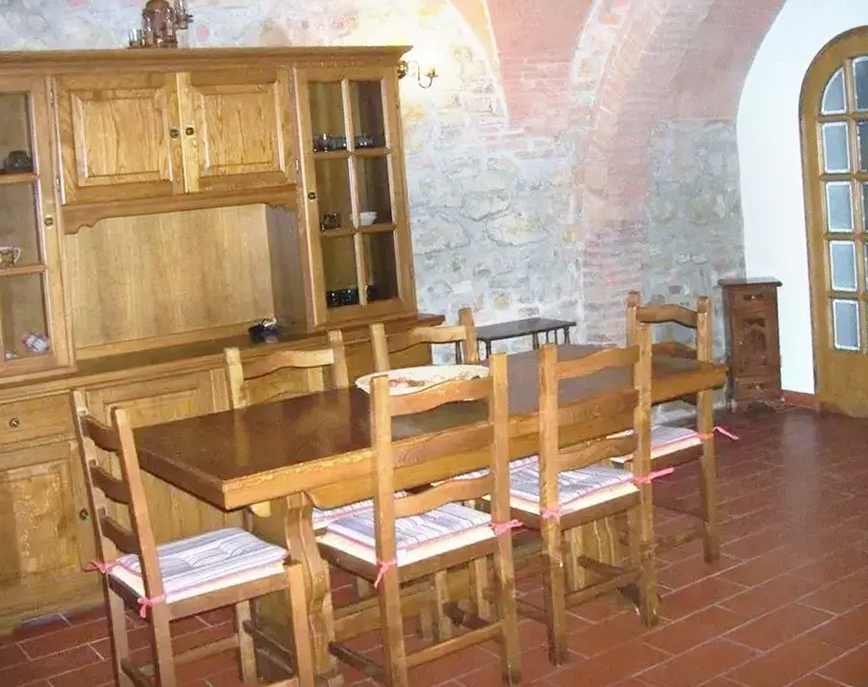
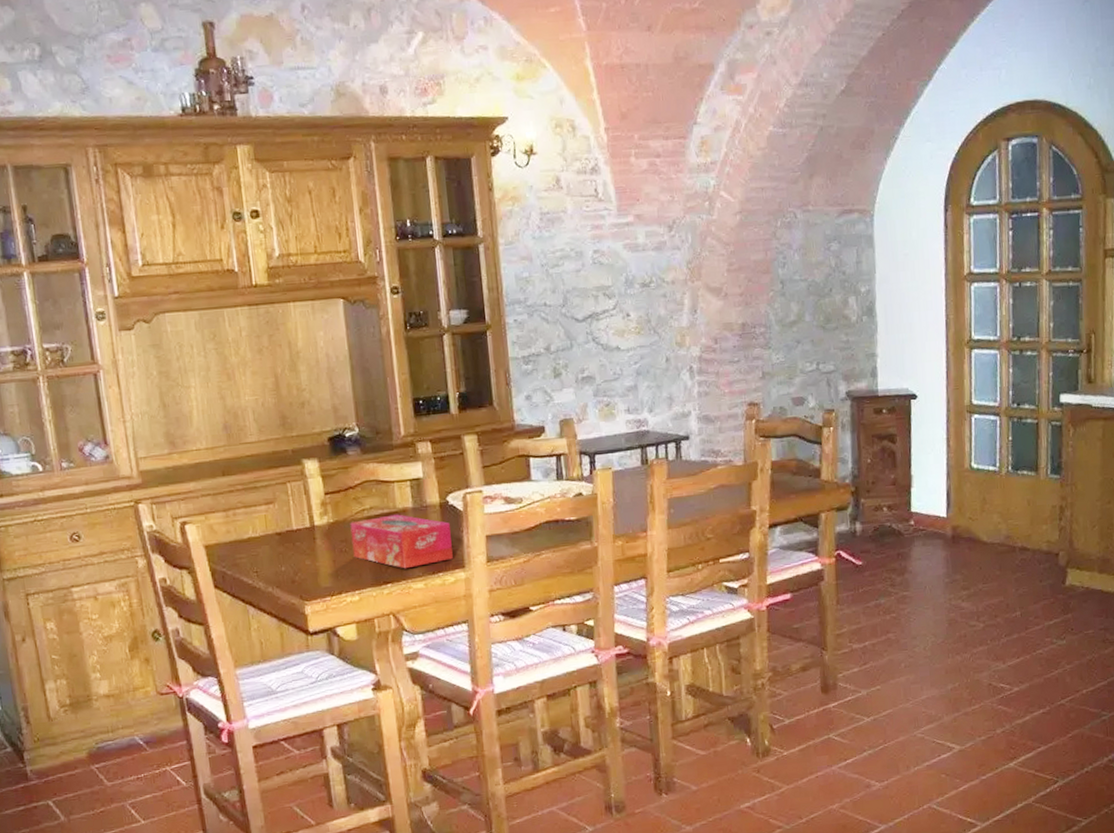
tissue box: none [266,397,360,449] -> present [350,514,453,569]

